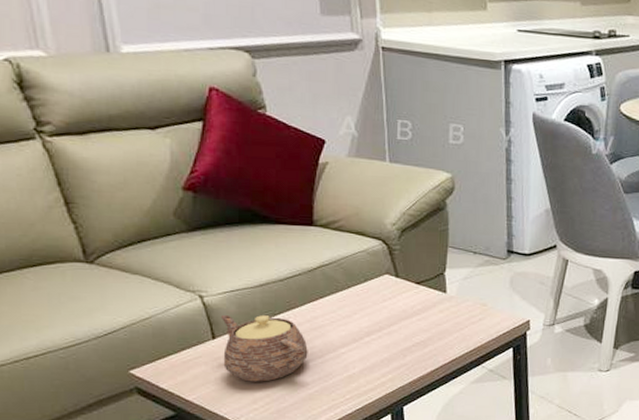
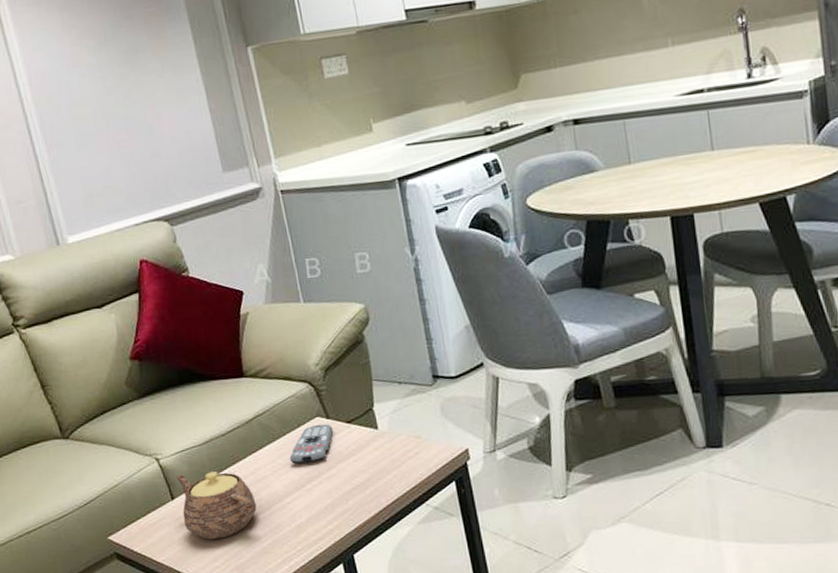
remote control: none [351,281,401,317] -> present [289,423,334,464]

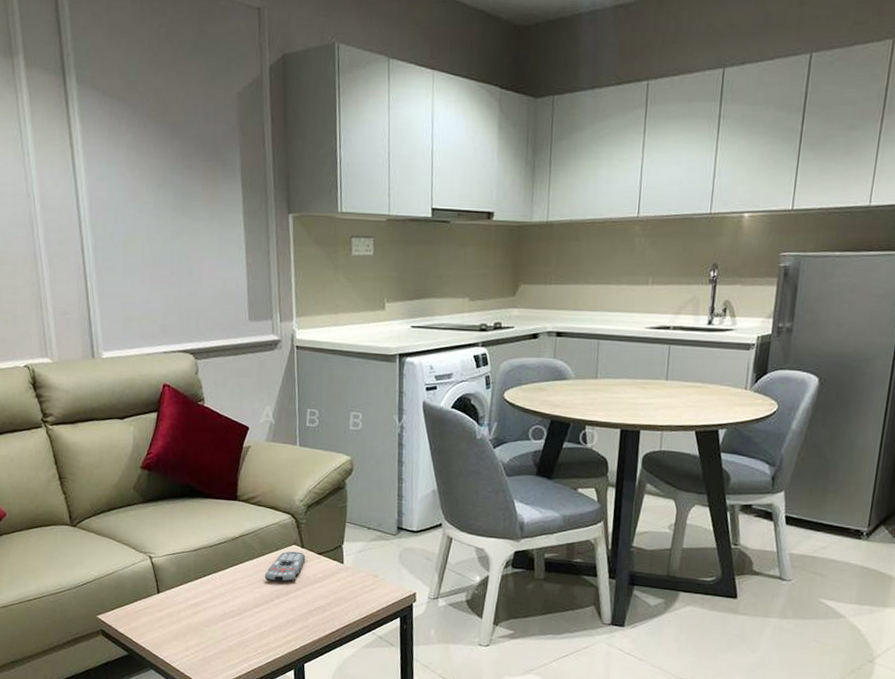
teapot: present [175,471,257,540] -> none [164,573,230,633]

